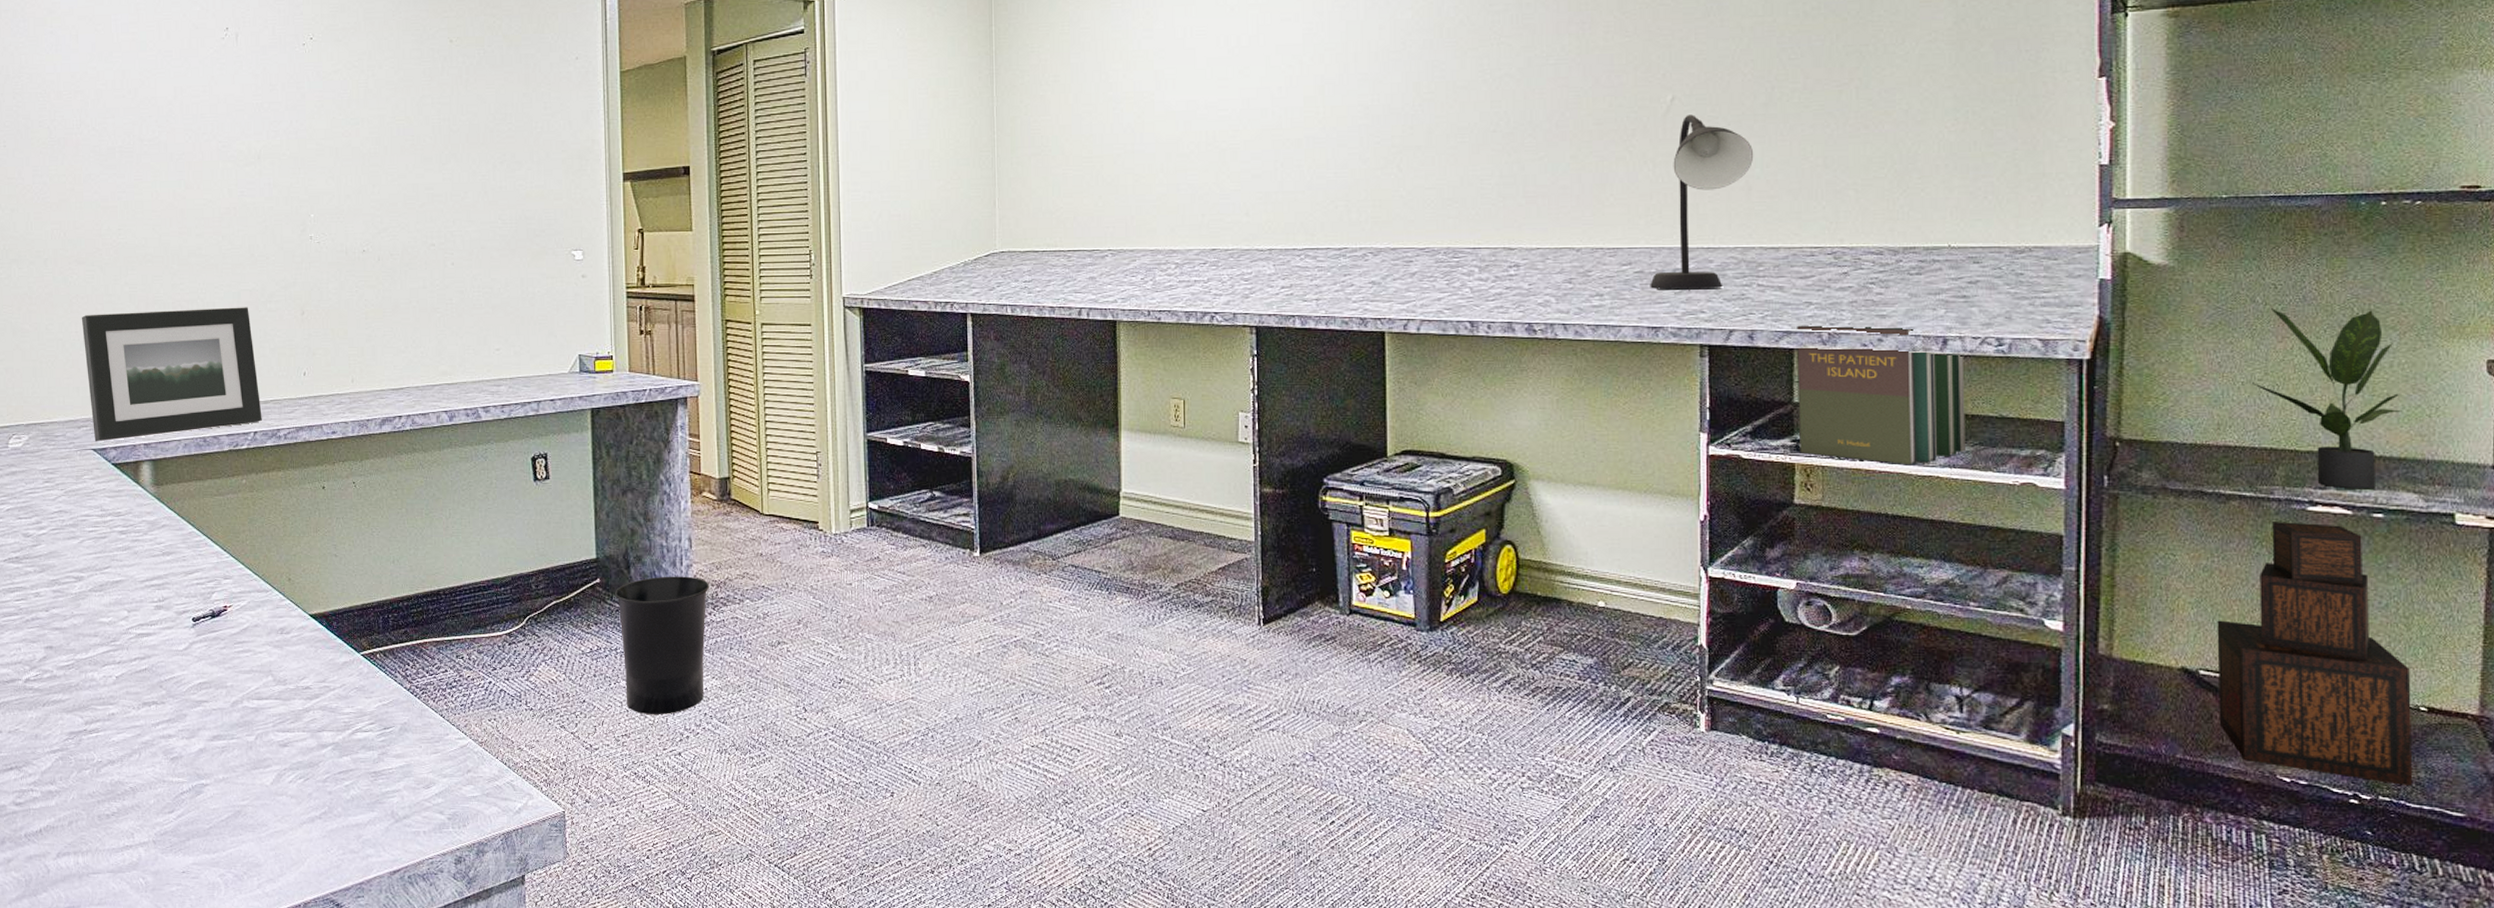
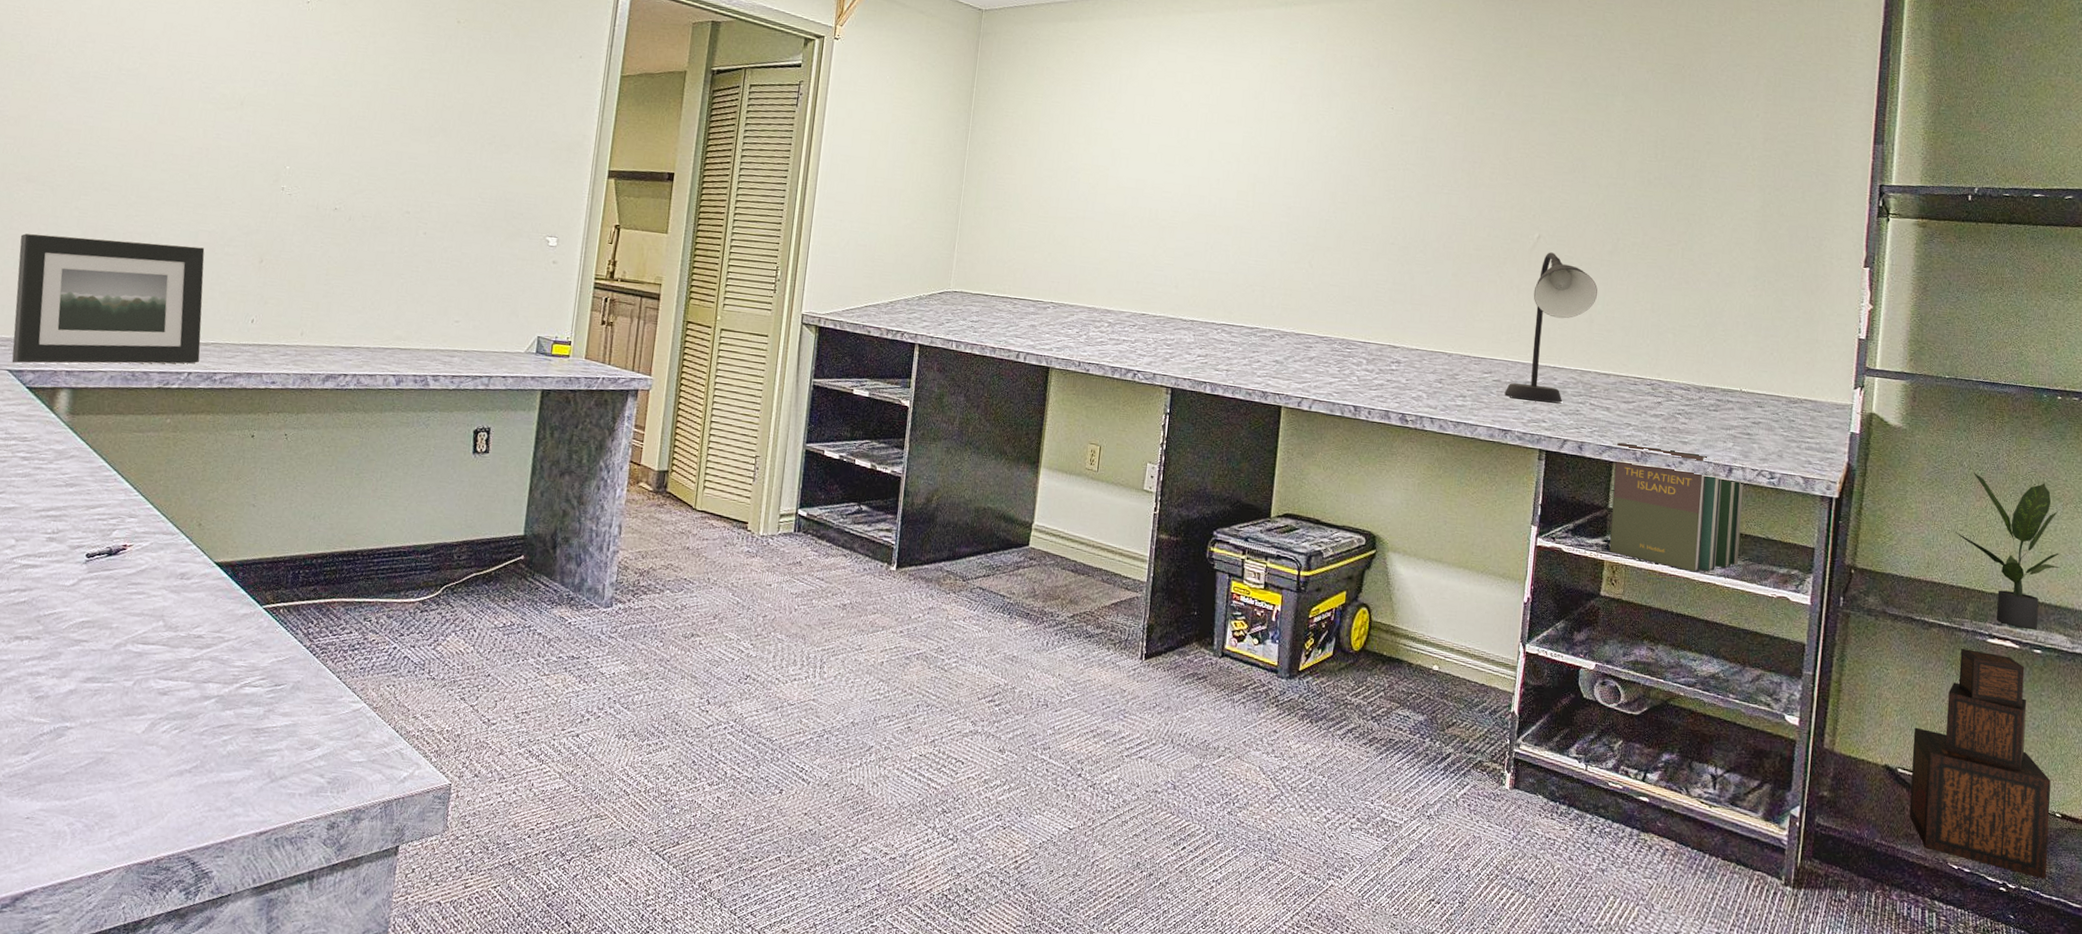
waste bin: present [615,576,709,714] -> none [531,559,633,695]

